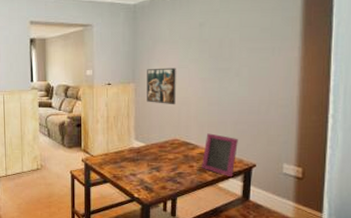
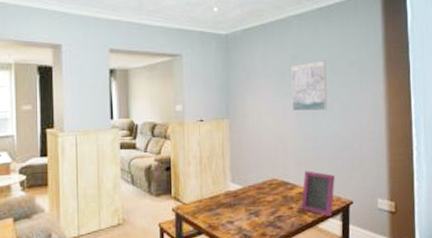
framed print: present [147,67,176,105] -> none [241,102,272,142]
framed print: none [197,27,236,77] -> present [291,61,328,111]

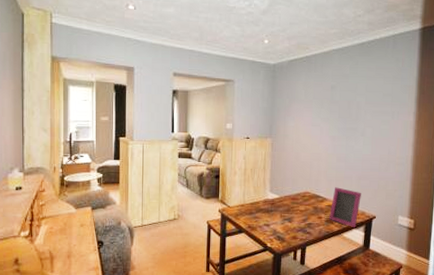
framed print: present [291,61,328,111] -> none [328,91,362,135]

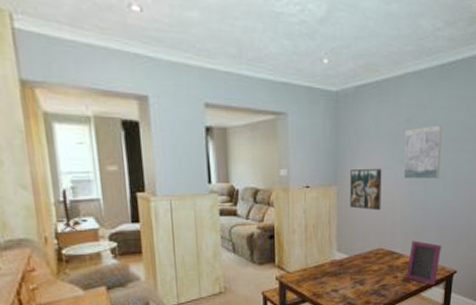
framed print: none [282,125,310,160] -> present [350,168,382,211]
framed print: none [328,91,362,135] -> present [403,125,442,179]

